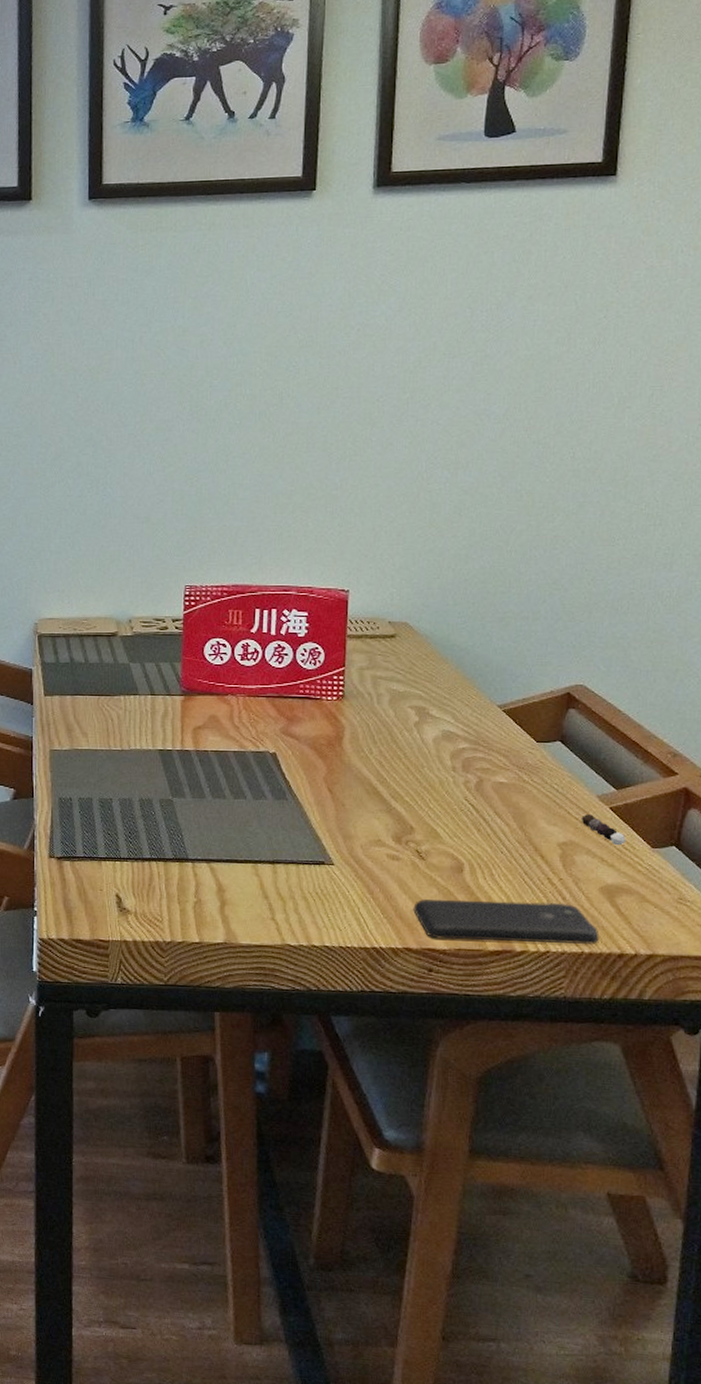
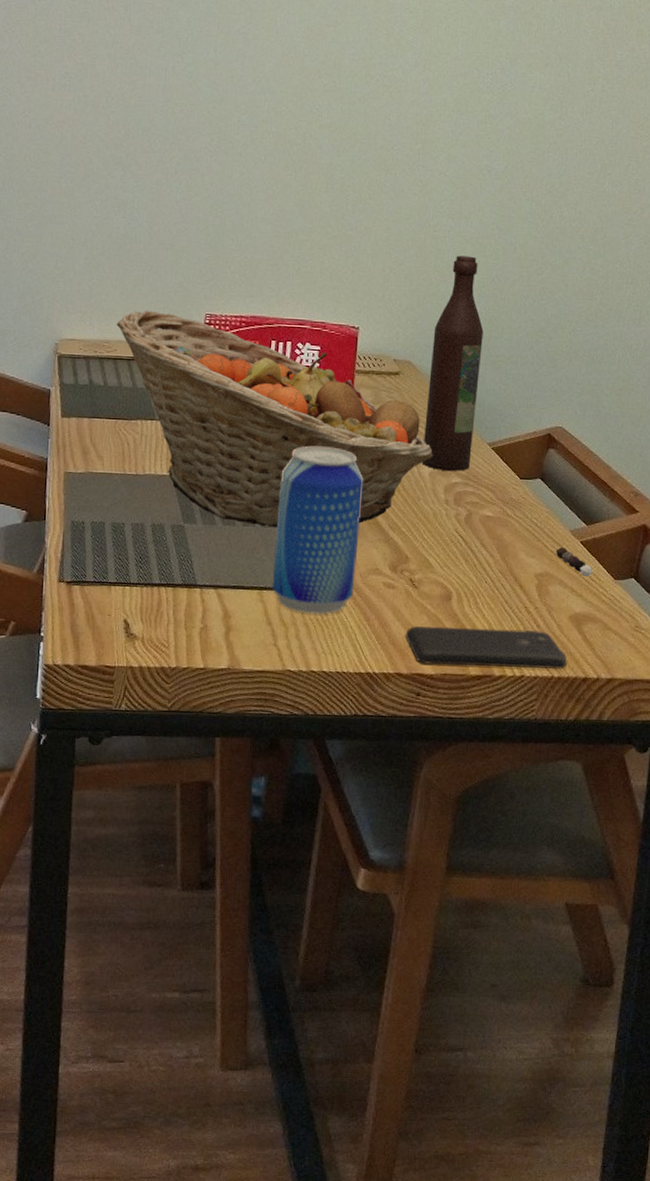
fruit basket: none [94,585,436,800] -> present [116,310,433,528]
beer can: none [266,715,361,888] -> present [271,446,364,615]
wine bottle: none [424,508,488,736] -> present [421,255,484,471]

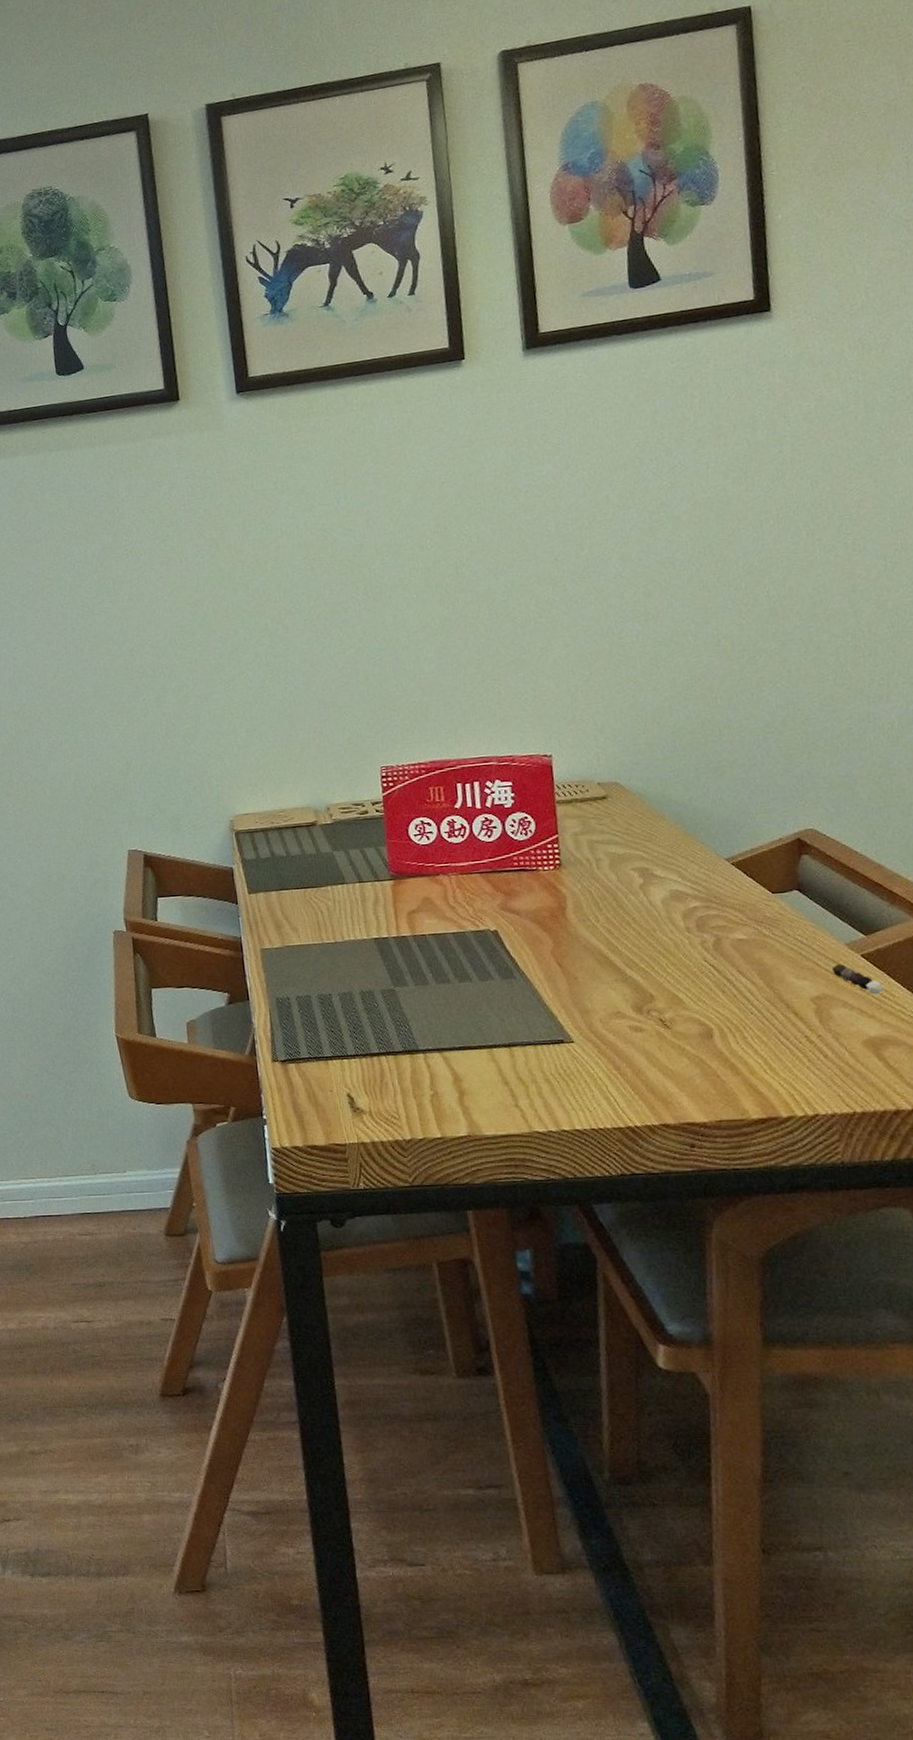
fruit basket: present [116,310,433,528] -> none [289,772,663,981]
beer can: present [271,446,364,615] -> none [491,887,596,1069]
smartphone: present [405,626,568,670] -> none [665,1061,871,1112]
wine bottle: present [421,255,484,471] -> none [639,658,708,896]

